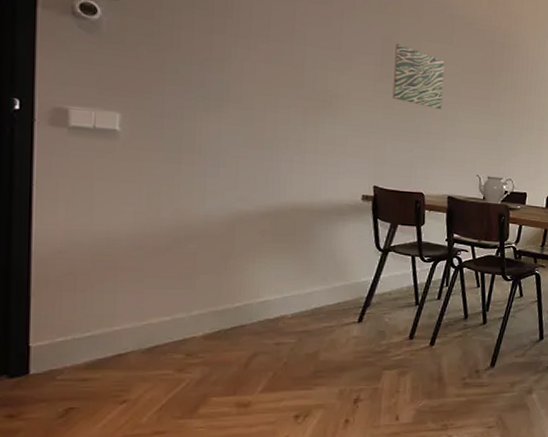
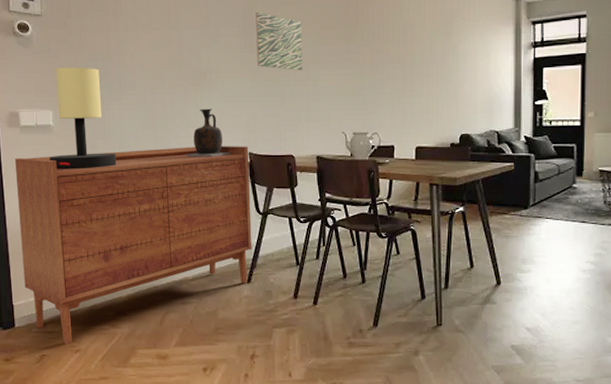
sideboard: none [51,164,374,395] -> present [15,146,252,345]
table lamp: none [110,64,207,187] -> present [50,67,117,170]
vase: none [298,134,353,188] -> present [186,108,231,158]

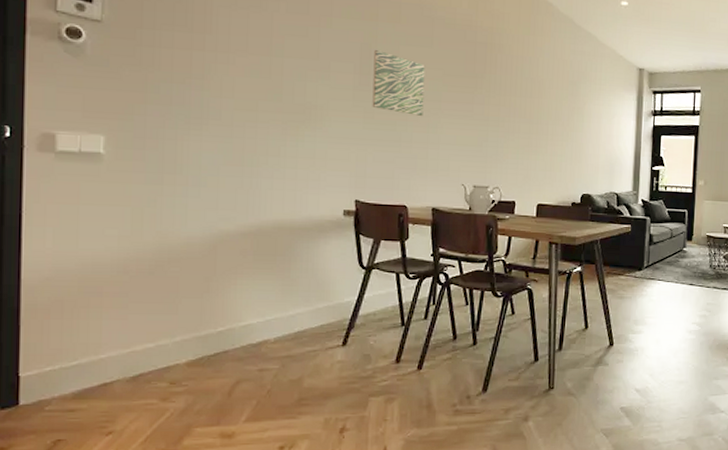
sideboard: present [15,146,252,345] -> none [40,189,355,426]
table lamp: present [50,67,117,170] -> none [94,85,188,209]
vase: present [186,108,231,158] -> none [279,148,334,203]

